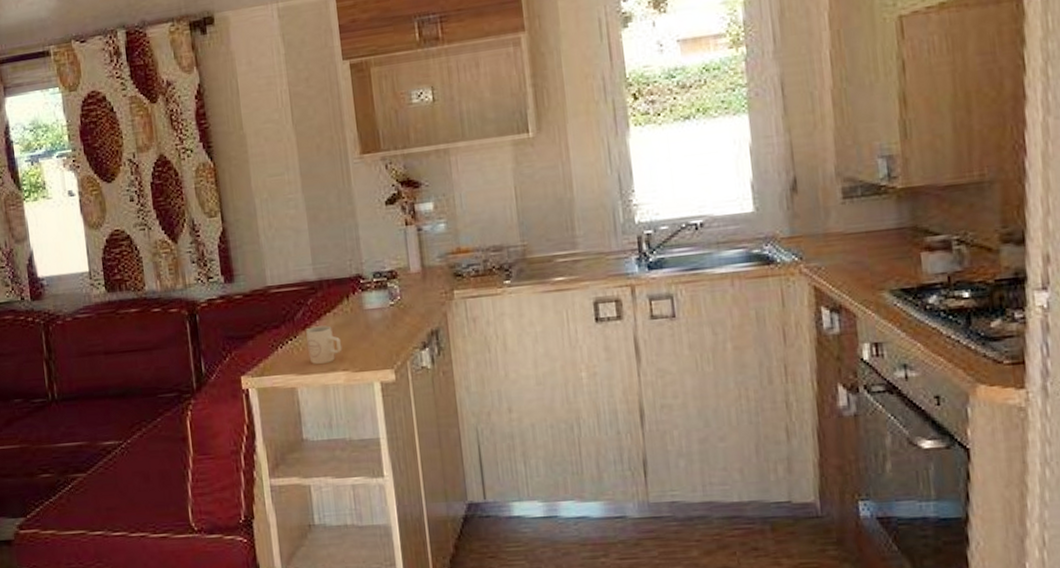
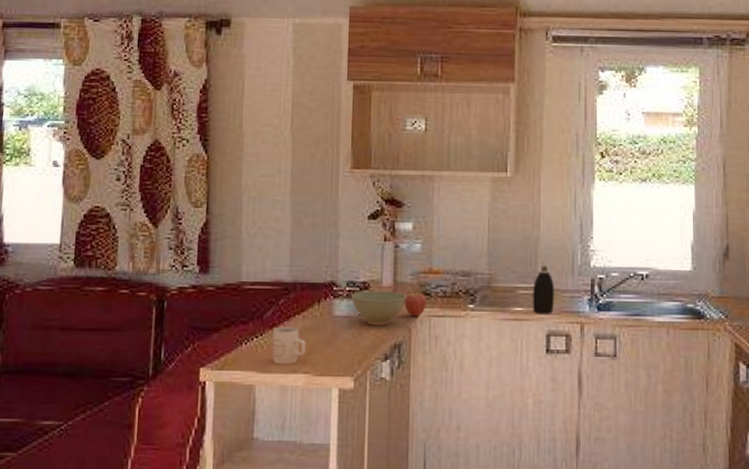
bowl: none [378,277,438,315] -> present [350,290,407,326]
fruit: none [435,272,459,301] -> present [404,290,426,317]
soap dispenser: none [572,222,599,283] -> present [532,260,555,315]

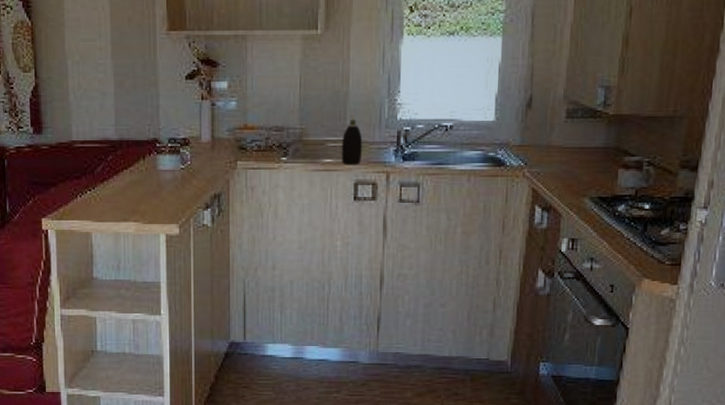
mug: present [271,327,307,365] -> none [103,181,135,215]
bowl: present [350,290,407,326] -> none [172,146,224,178]
fruit: present [404,290,426,317] -> none [222,145,242,170]

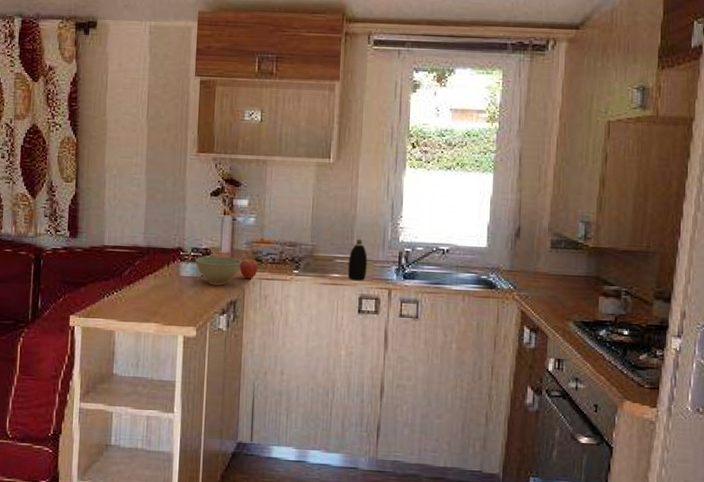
bowl: none [172,146,224,178] -> present [194,256,242,286]
fruit: none [222,145,242,170] -> present [239,256,258,279]

